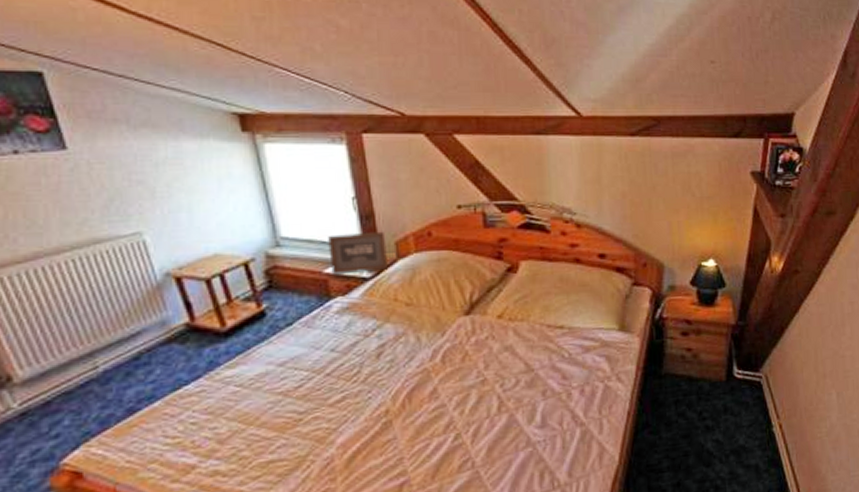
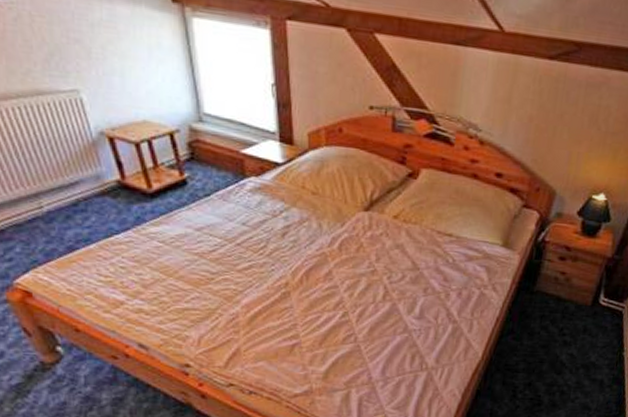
picture frame: present [328,231,388,276] -> none [246,117,300,159]

